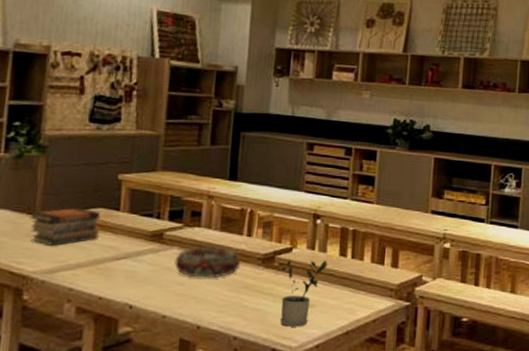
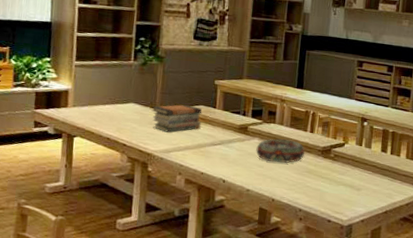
potted plant: present [279,260,328,327] -> none [334,152,372,205]

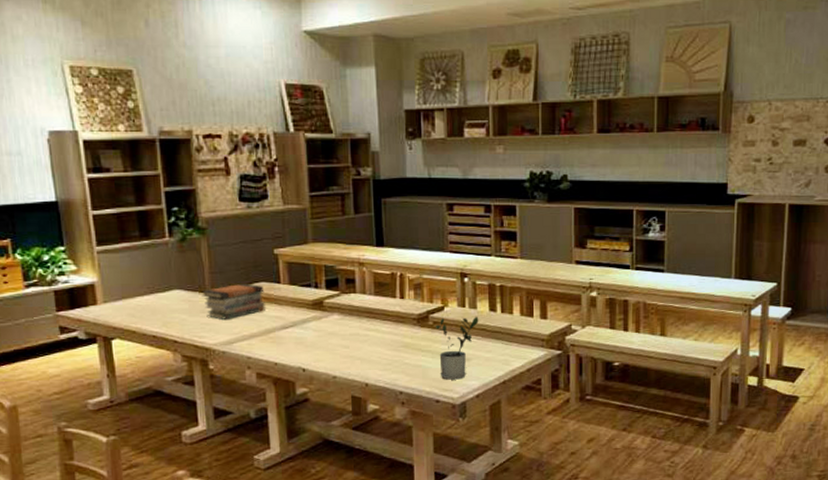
decorative bowl: present [256,139,305,163] -> none [337,311,397,340]
potted plant: none [334,152,372,205] -> present [435,316,479,380]

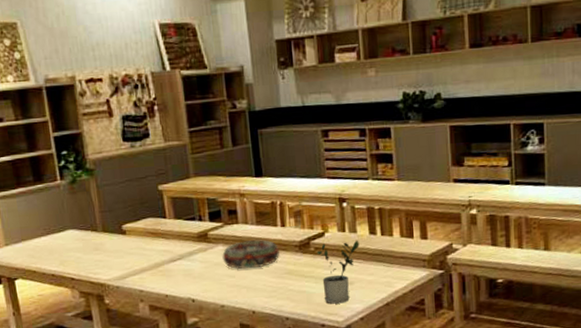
book stack: present [201,283,265,320] -> none [93,220,154,256]
decorative bowl: none [337,311,397,340] -> present [222,240,280,270]

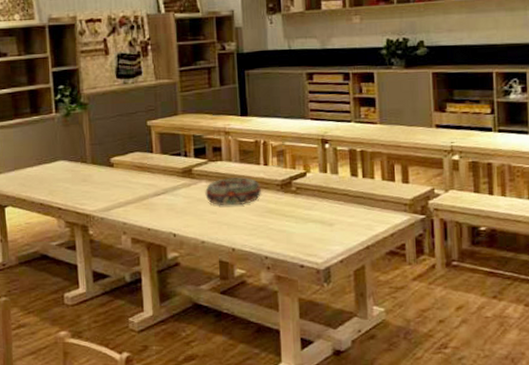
potted plant: present [316,240,360,304] -> none [298,181,341,245]

